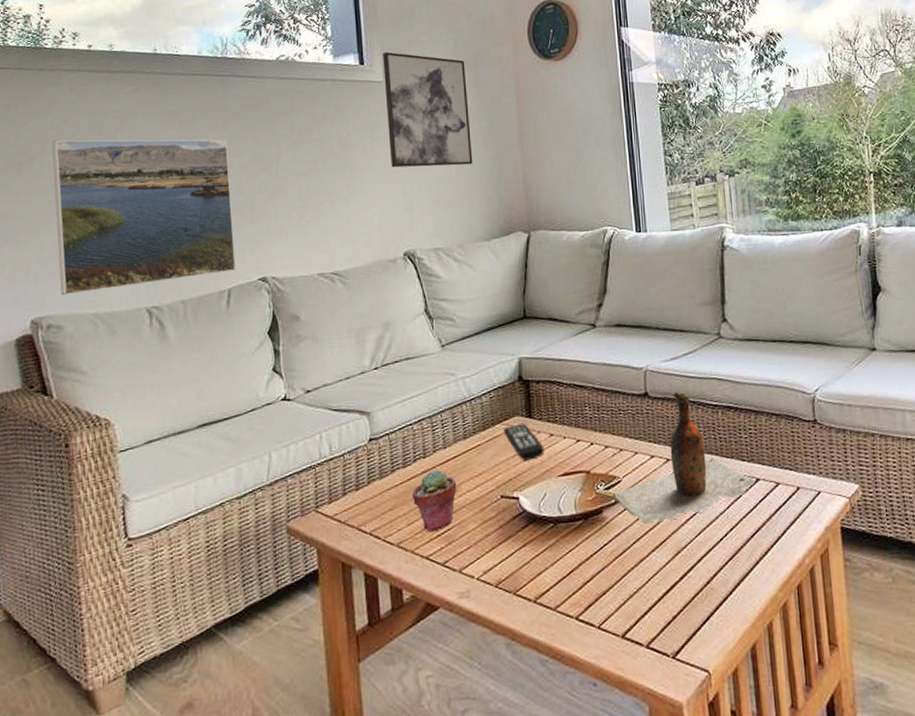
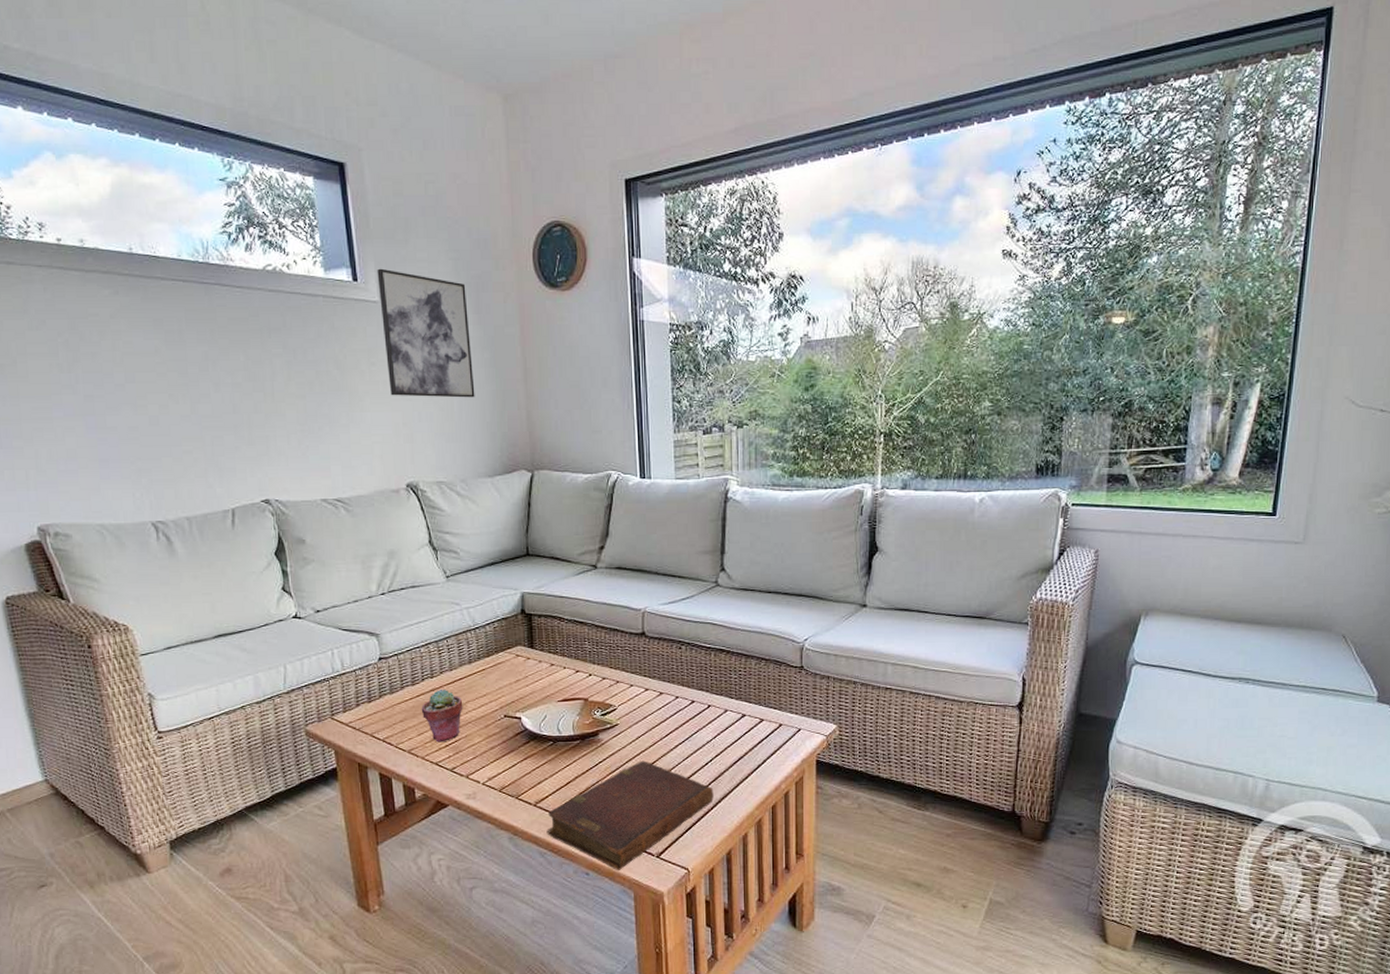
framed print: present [52,139,237,296] -> none [33,343,239,505]
remote control: present [503,423,545,461] -> none [506,653,546,686]
diary: none [548,539,732,679] -> present [546,760,714,872]
wine bottle: present [612,391,755,523] -> none [608,633,740,747]

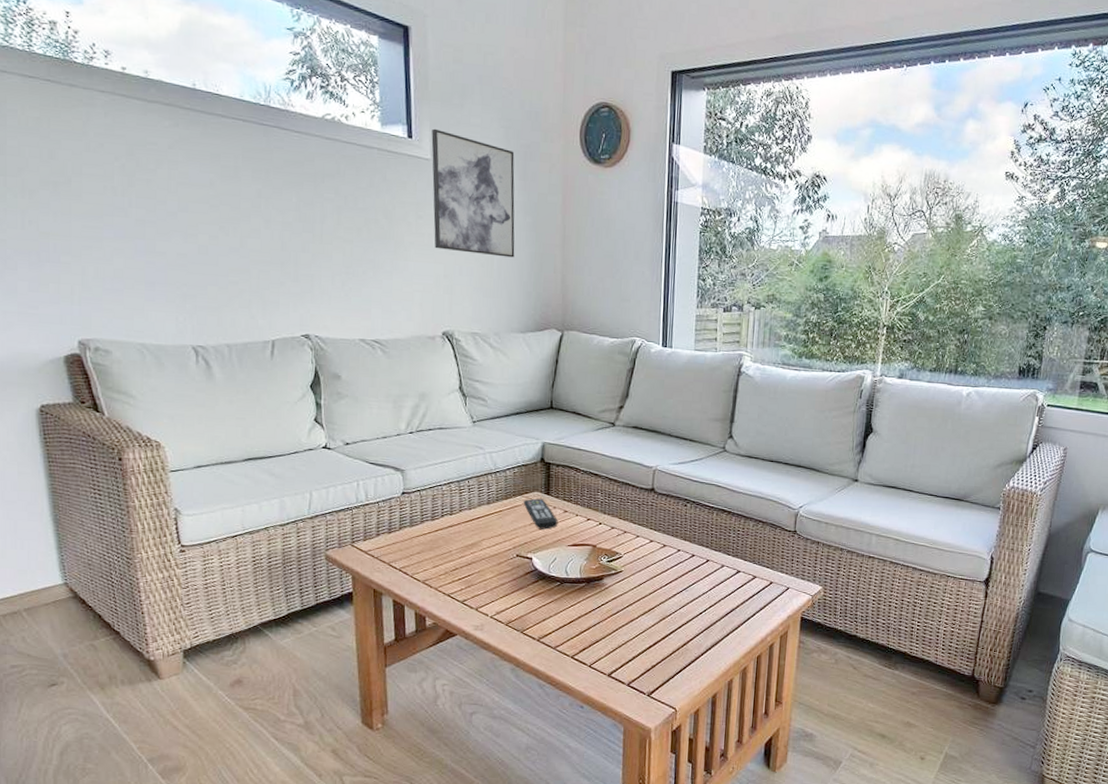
potted succulent: present [421,689,463,743] -> none [438,525,479,576]
remote control: none [506,653,546,686] -> present [523,498,558,530]
diary: present [546,760,714,872] -> none [547,606,705,707]

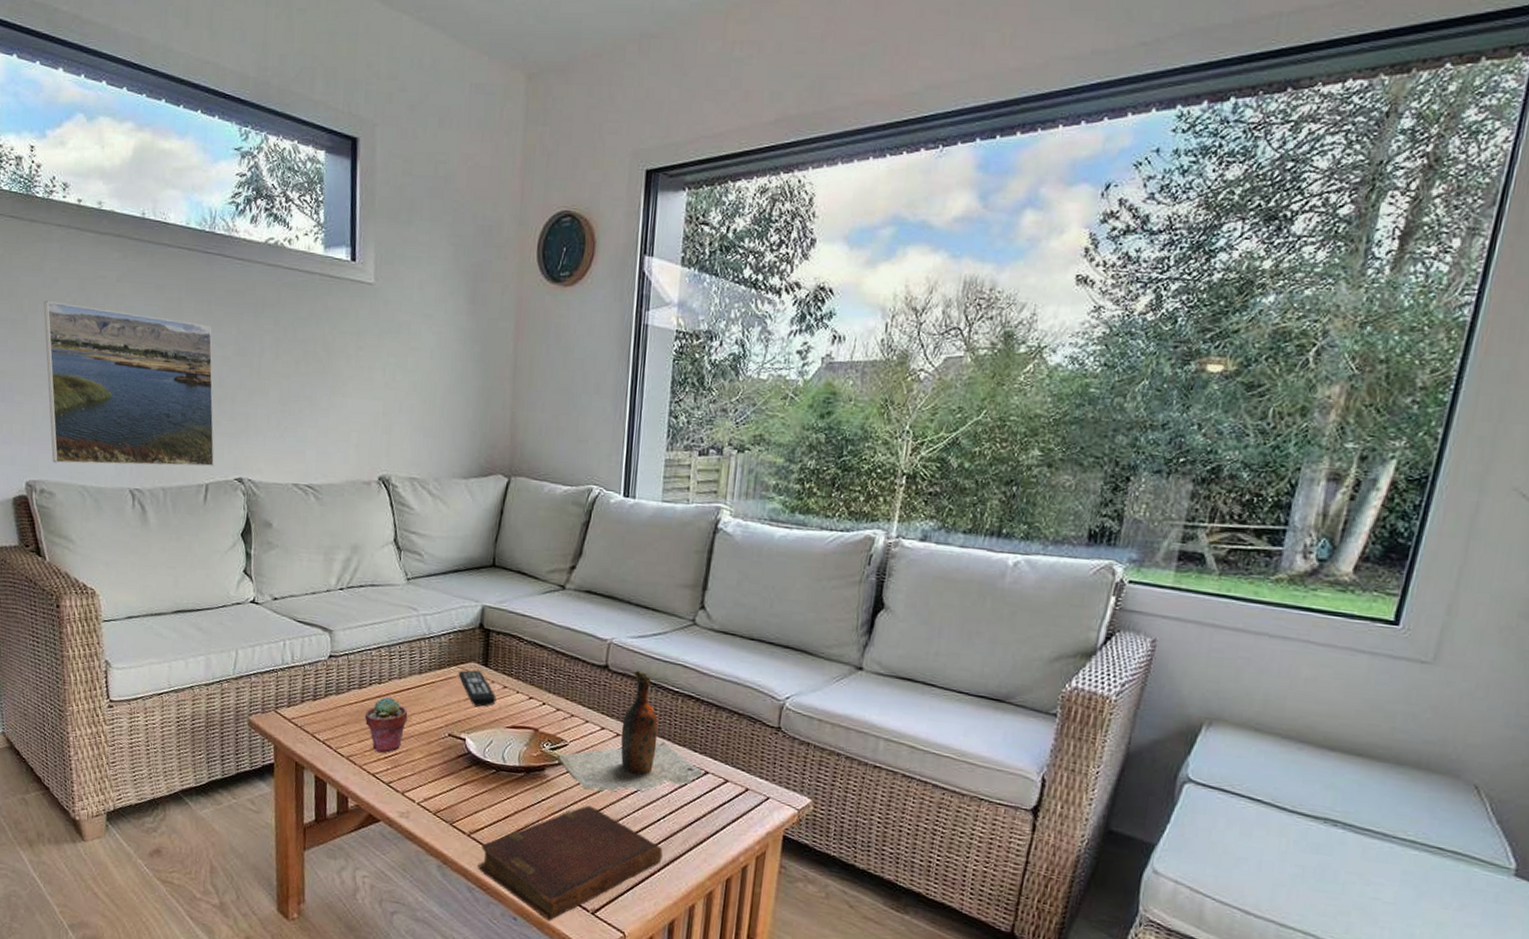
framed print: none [89,164,280,325] -> present [43,301,215,467]
wall art: present [431,128,515,258] -> none [374,249,464,393]
potted succulent: none [438,525,479,576] -> present [364,696,408,753]
diary: none [547,606,705,707] -> present [477,805,663,922]
wine bottle: none [613,491,736,596] -> present [557,670,703,796]

